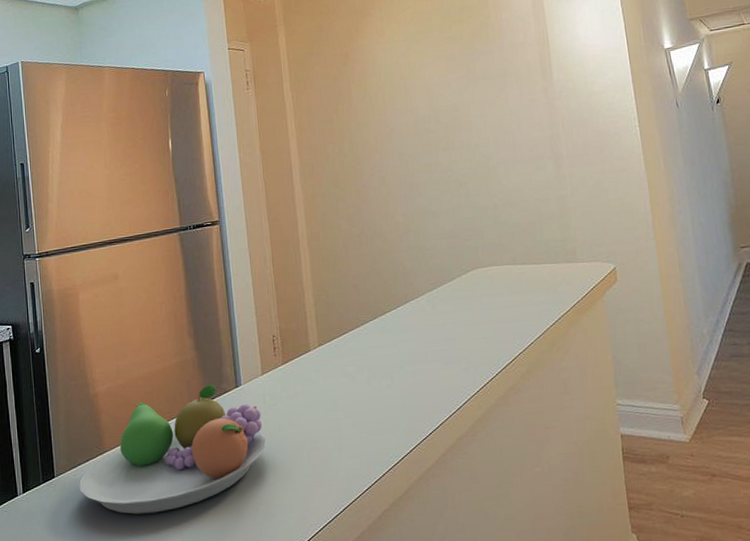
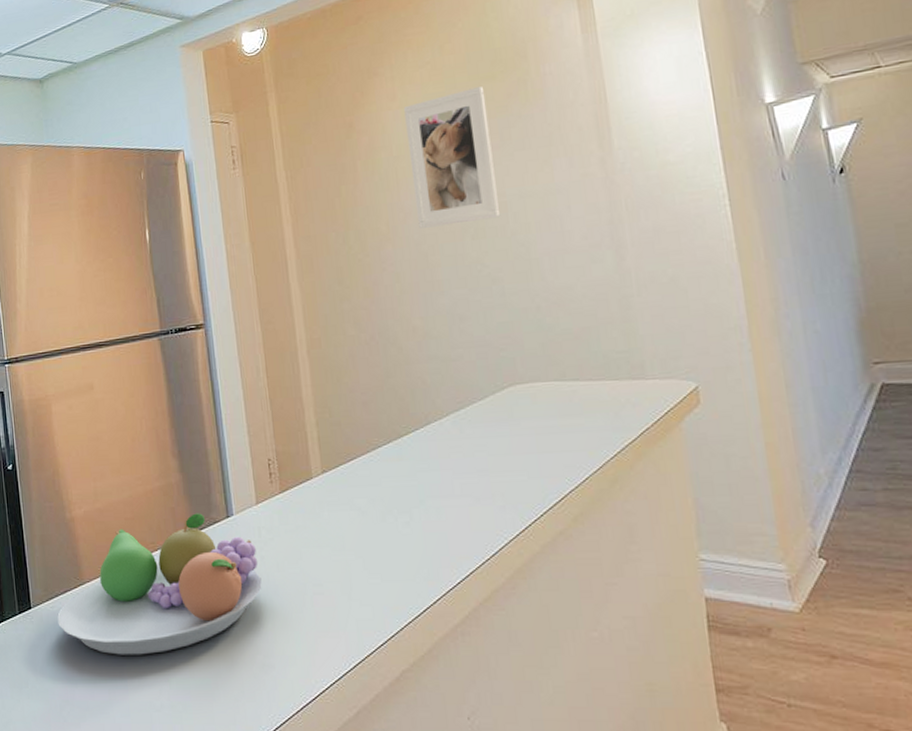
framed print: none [391,28,467,141] -> present [404,87,501,228]

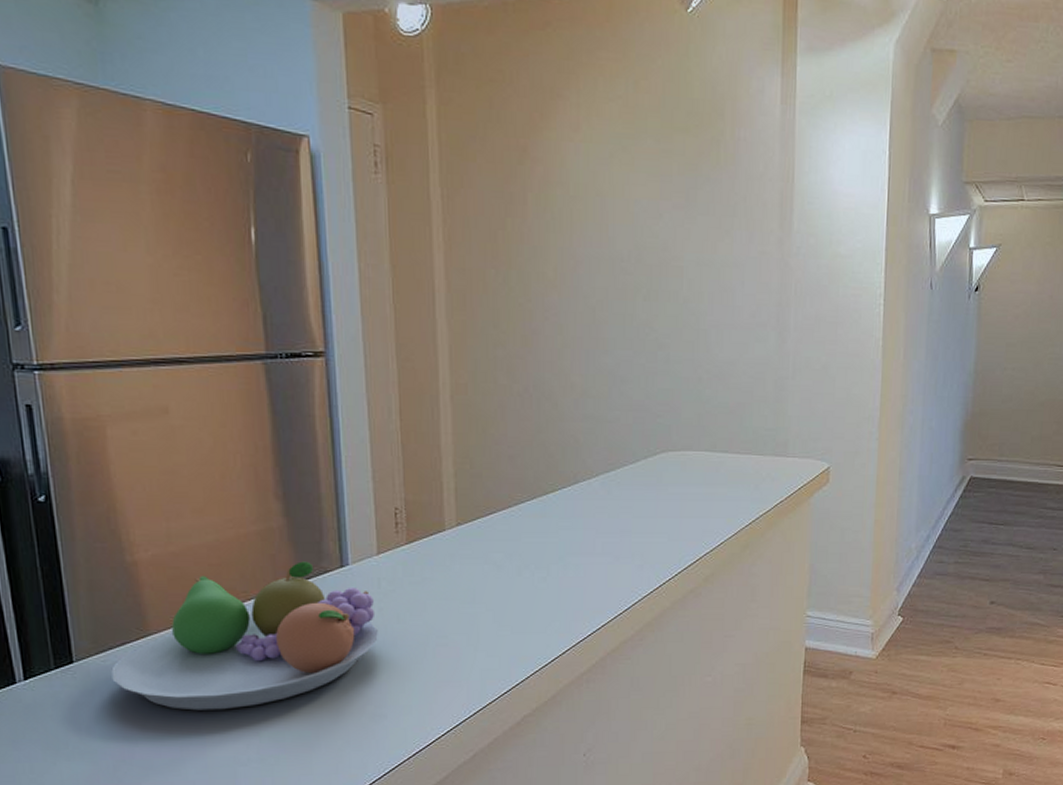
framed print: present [404,87,501,228] -> none [588,137,676,282]

